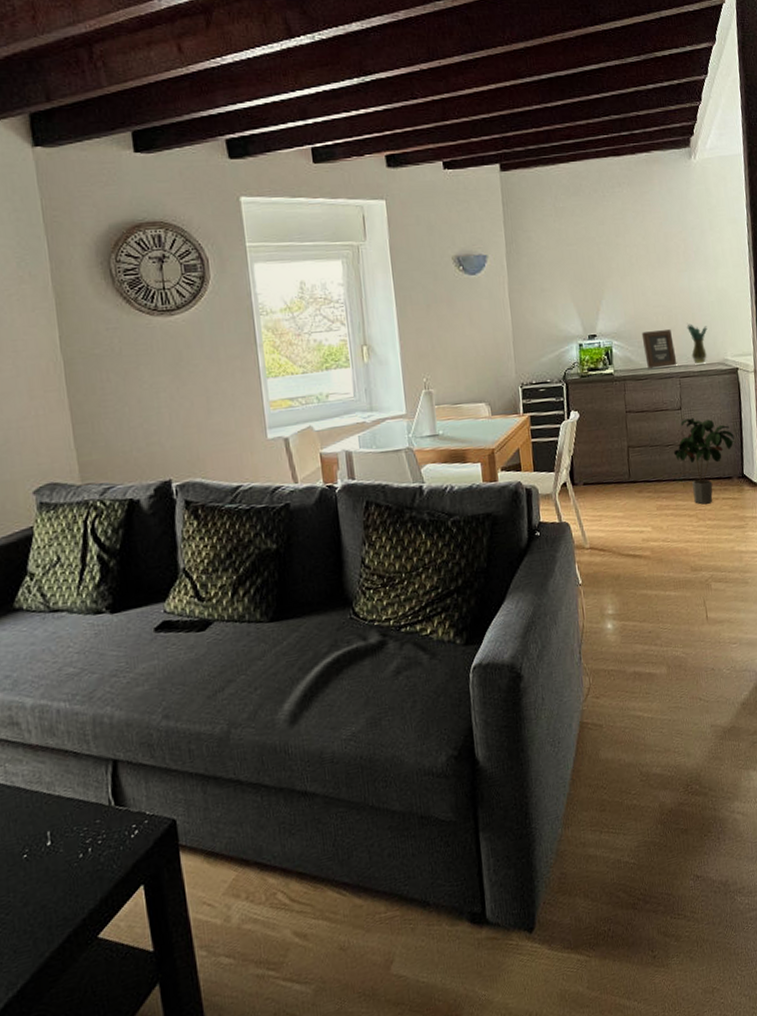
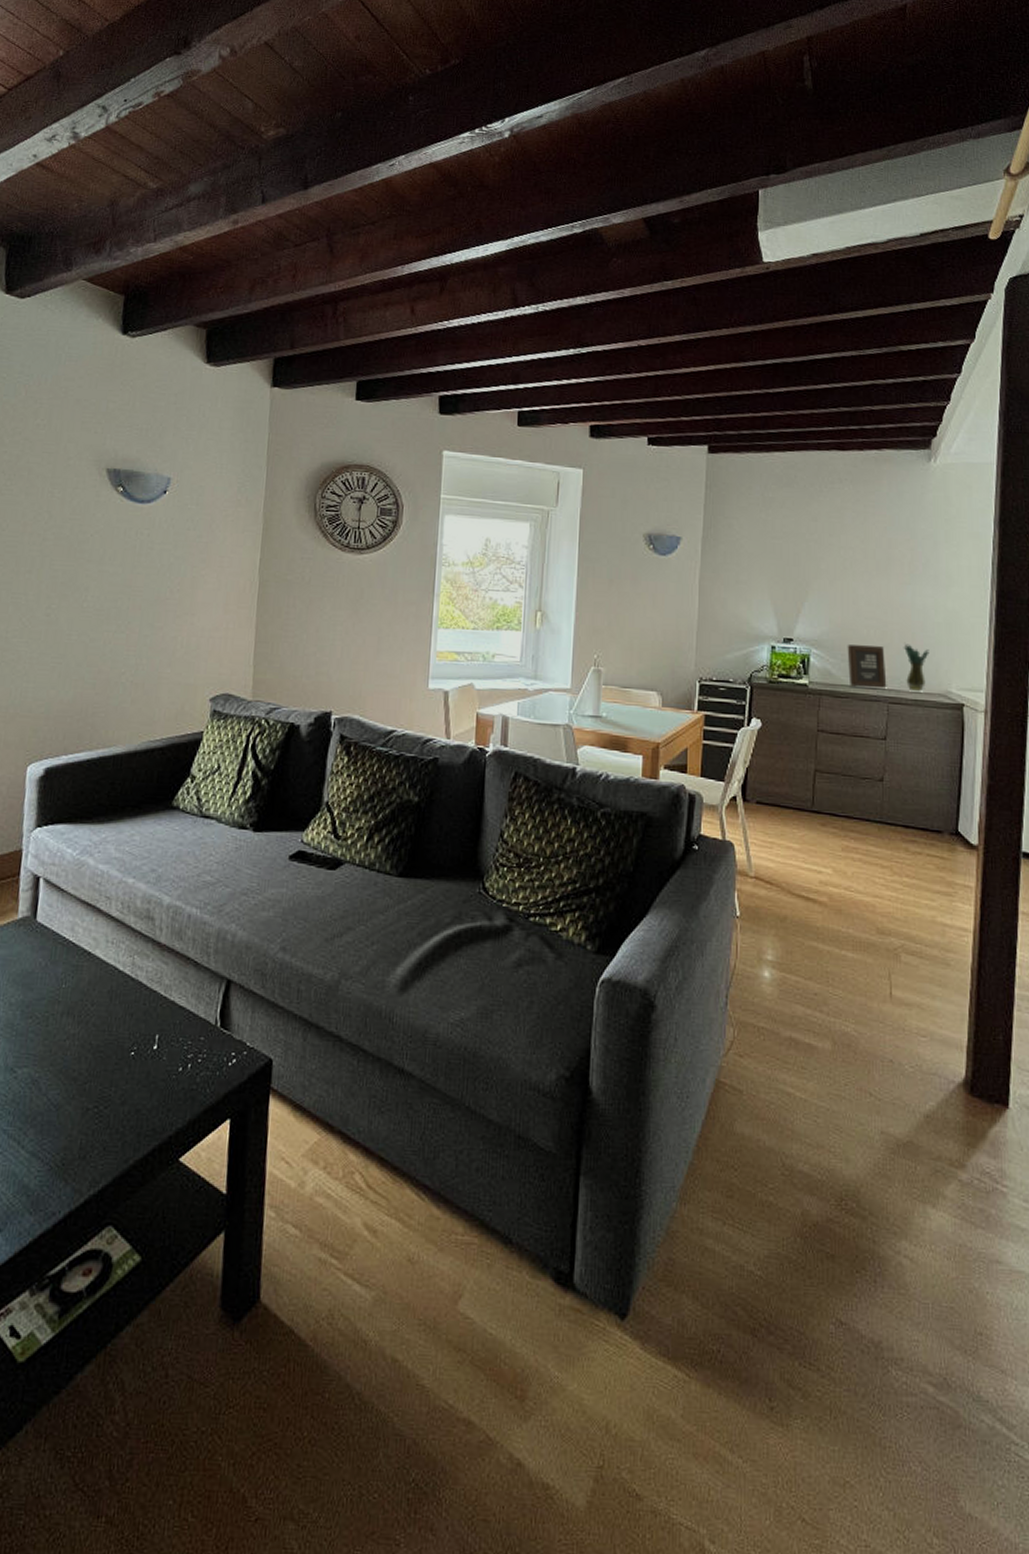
potted plant: present [673,417,734,505] -> none [870,751,950,857]

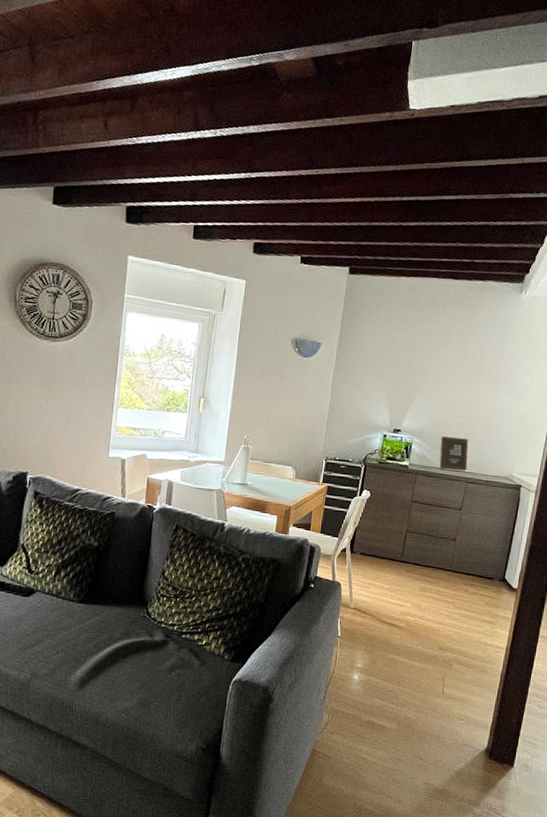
vase: present [903,643,929,692] -> none [481,437,502,475]

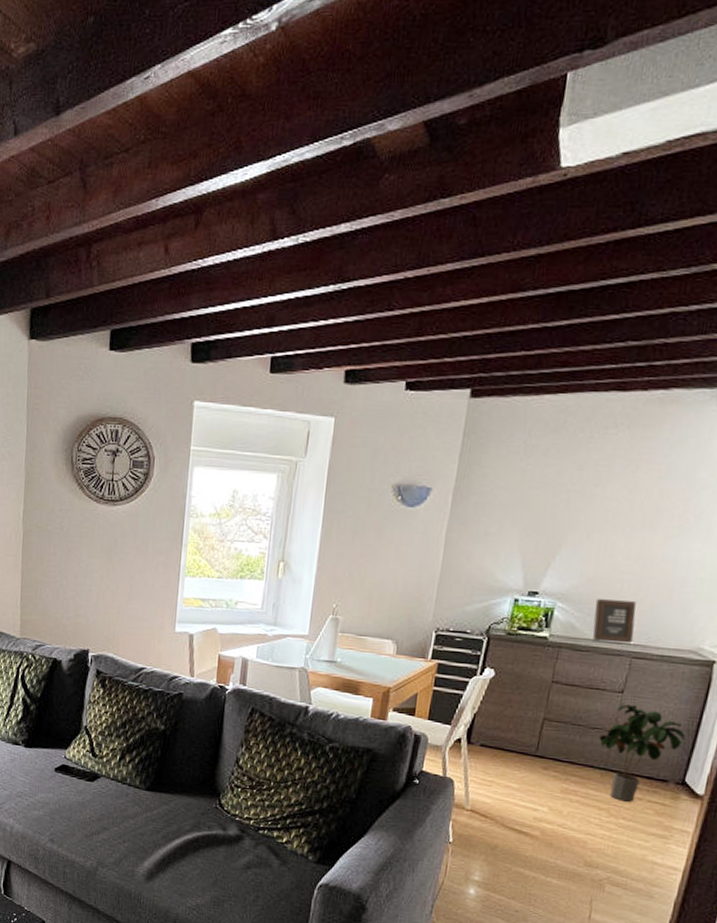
potted plant: none [445,519,504,596] -> present [598,704,685,802]

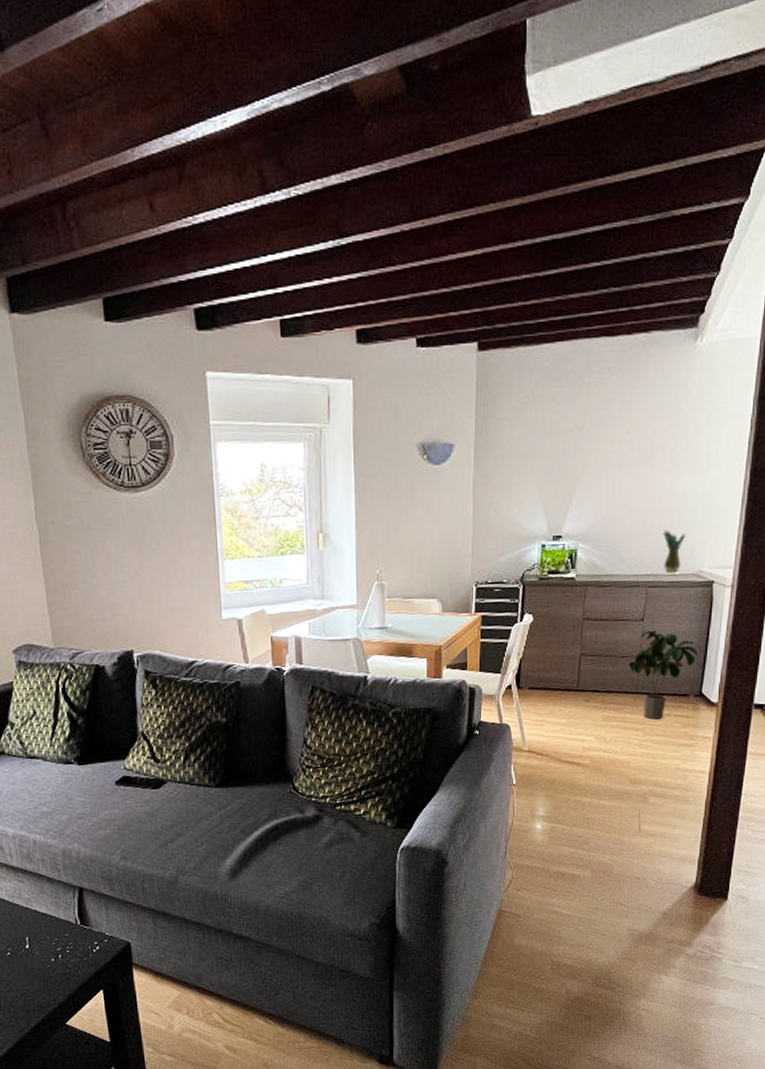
picture frame: present [592,599,636,644] -> none [611,535,646,576]
vase: none [654,599,687,648] -> present [662,530,686,574]

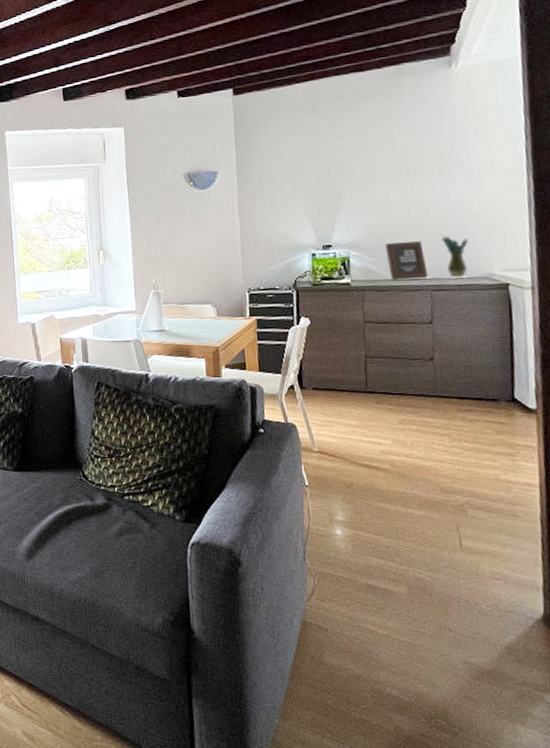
picture frame: none [611,535,646,576] -> present [384,241,429,280]
potted plant: present [628,630,697,720] -> none [421,333,502,425]

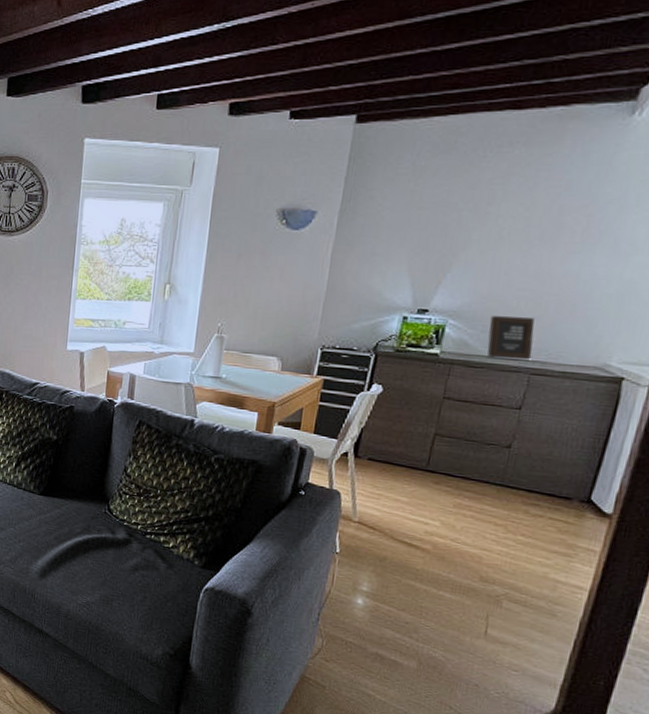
vase: present [441,236,469,278] -> none [555,315,591,365]

